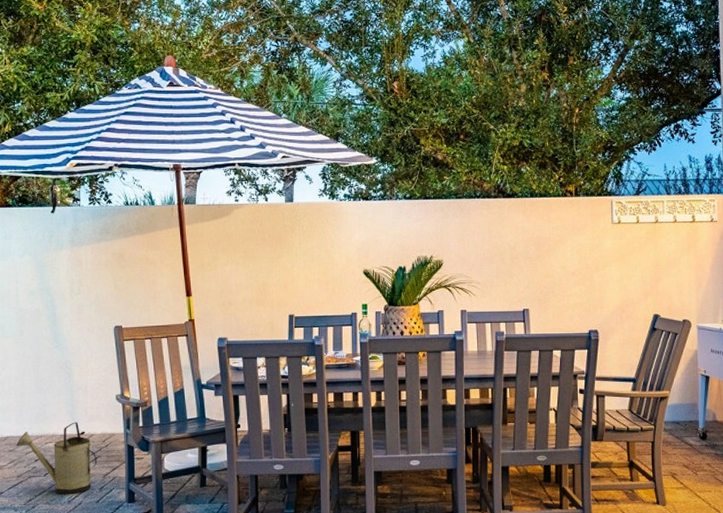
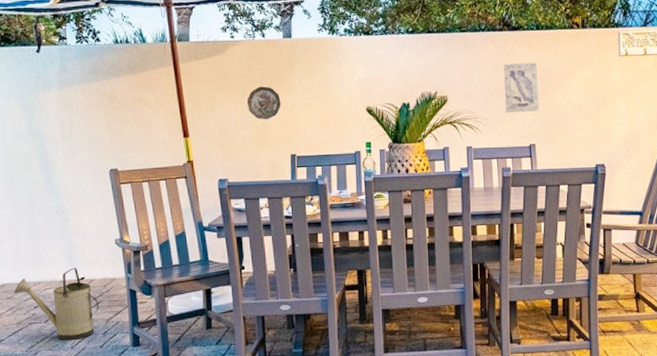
decorative plate: none [248,248,281,281] -> present [246,86,281,120]
wall art: none [498,229,533,278] -> present [503,62,539,113]

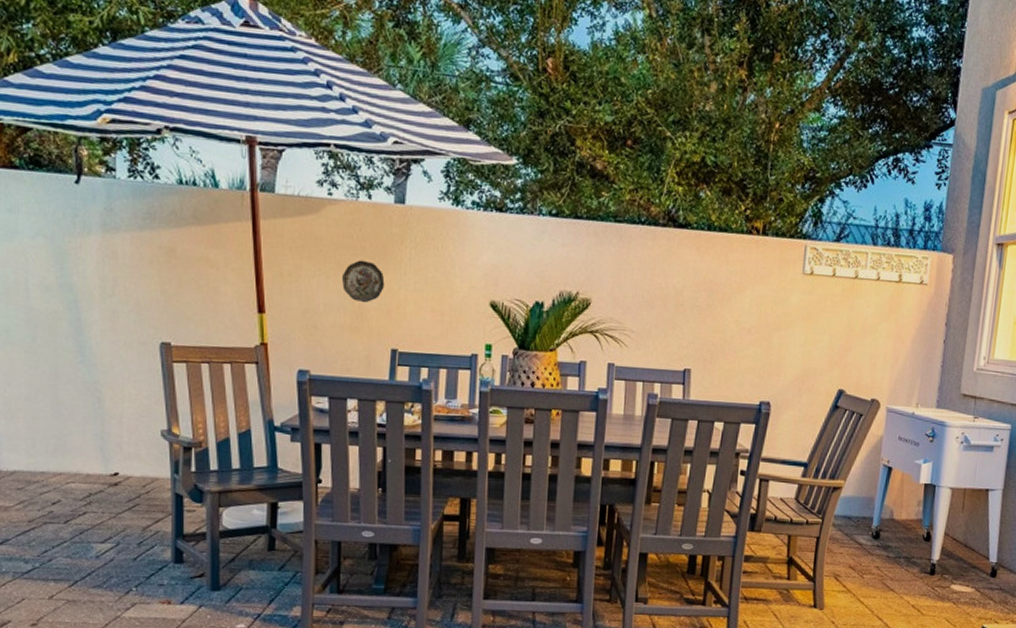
watering can: present [14,267,99,341] -> none [27,459,135,549]
wall art: present [503,62,539,113] -> none [659,267,704,330]

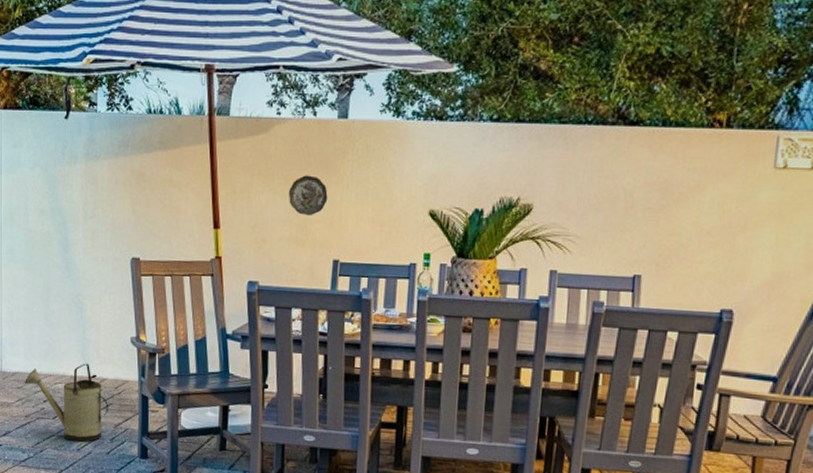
watering can: none [27,459,135,549] -> present [25,363,109,442]

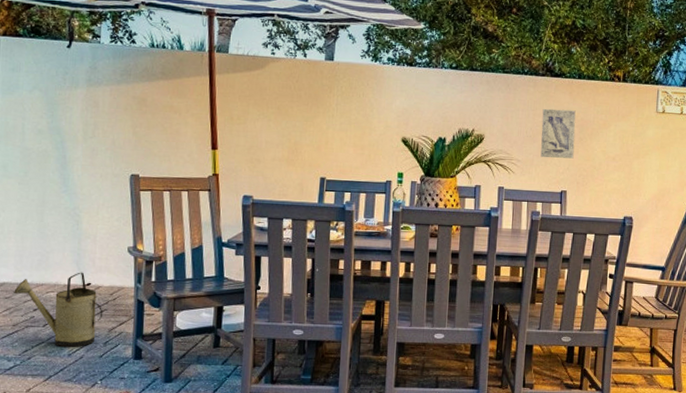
decorative plate: present [288,175,328,216] -> none [280,106,316,141]
wall art: none [607,167,657,233] -> present [540,108,576,159]

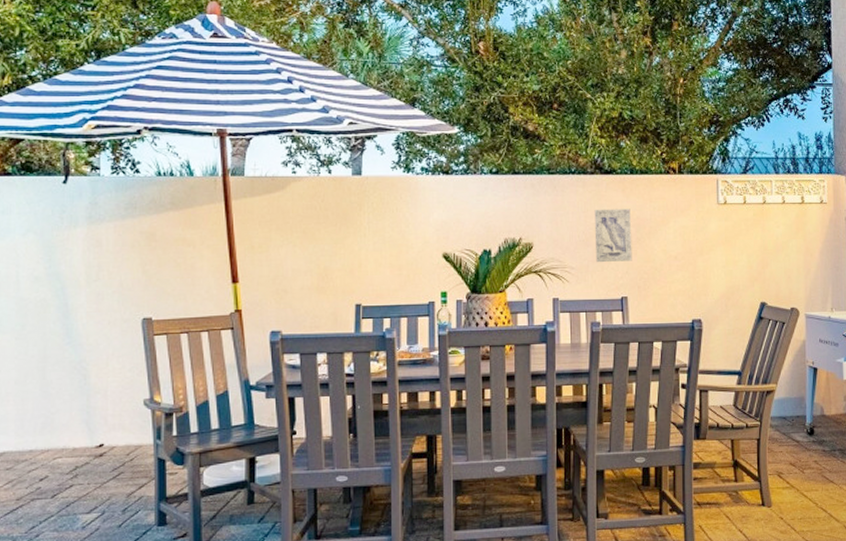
watering can: present [14,272,103,348] -> none [16,432,120,520]

